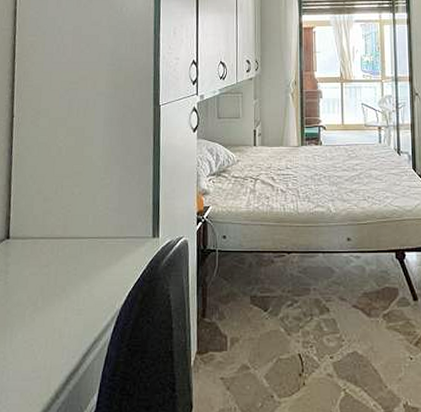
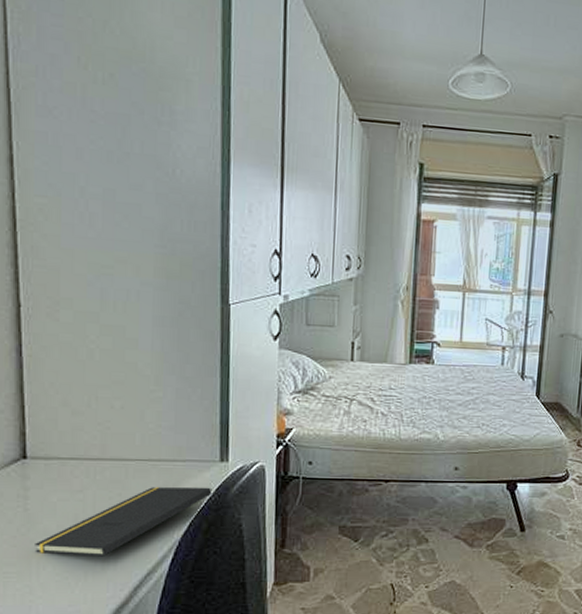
notepad: none [10,260,147,325] -> present [35,486,213,557]

